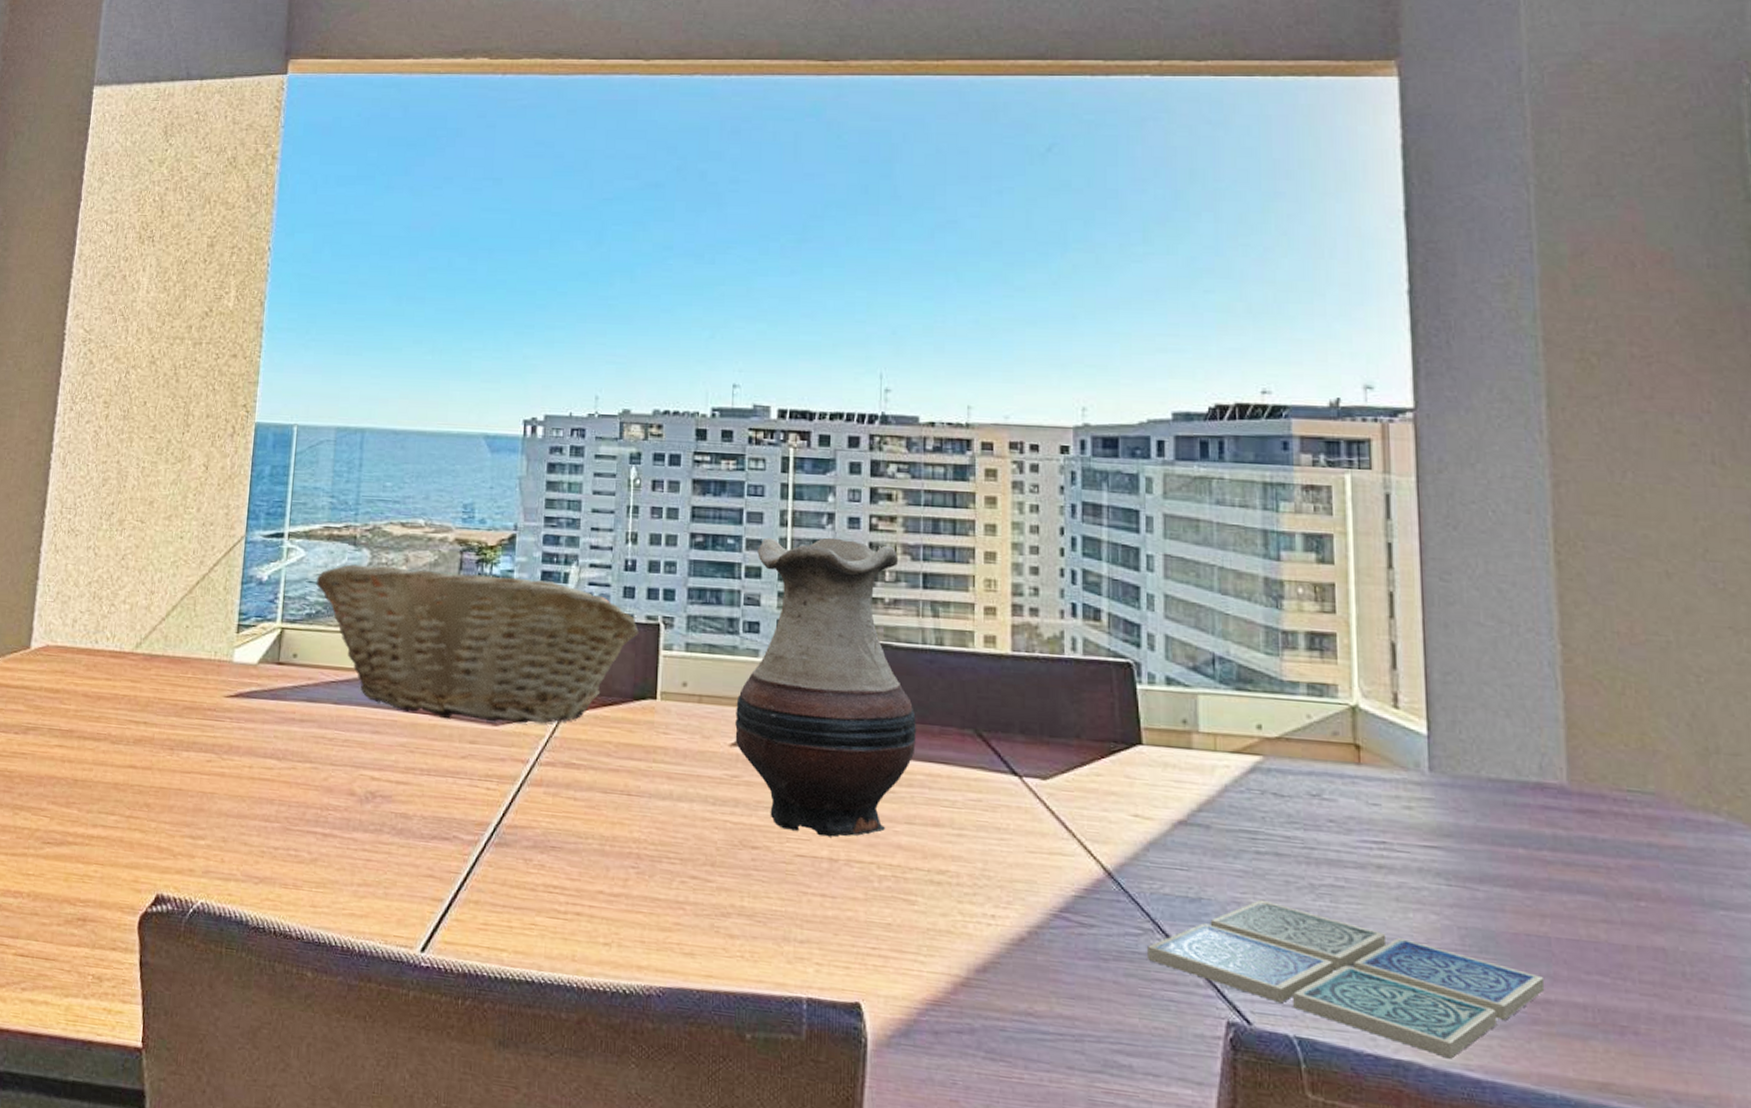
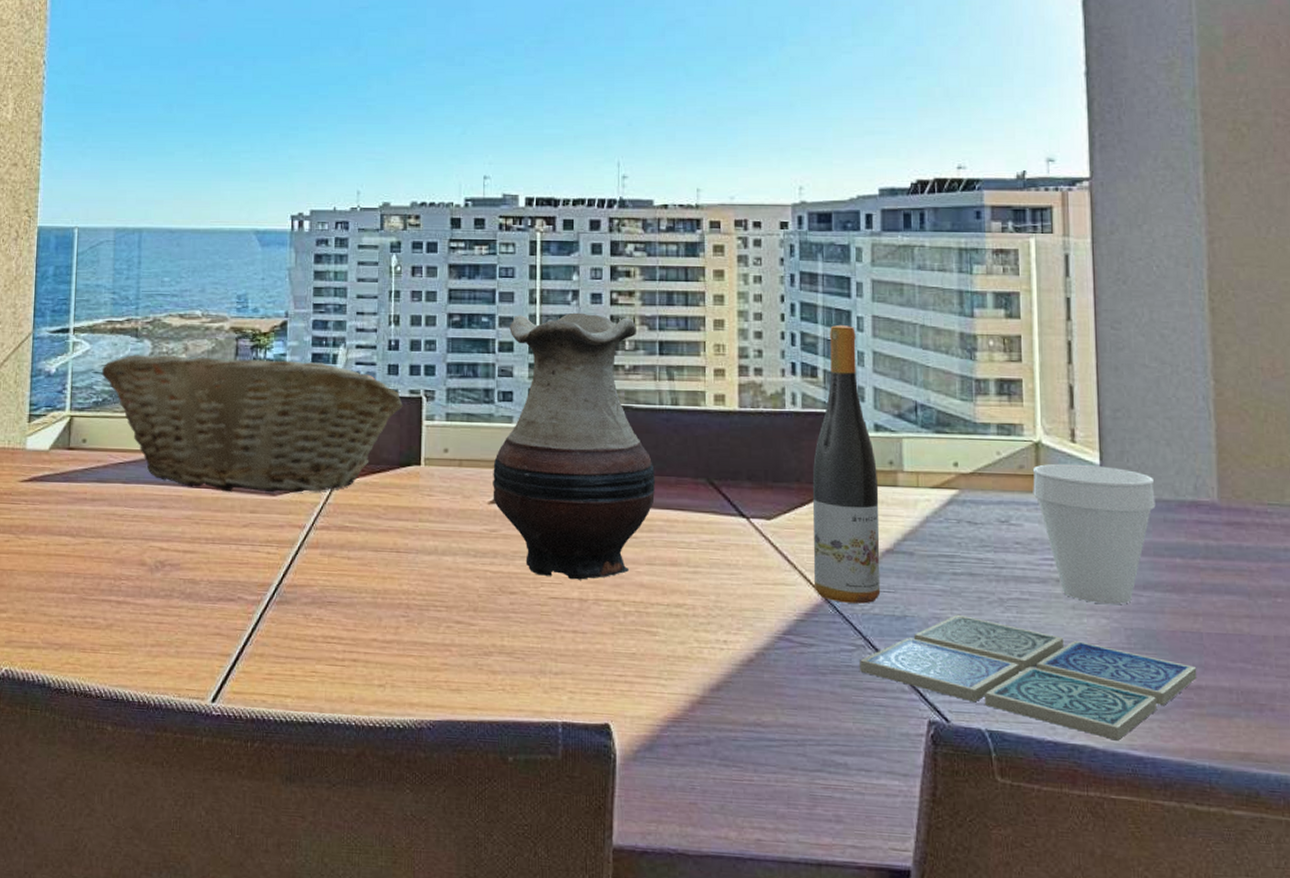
wine bottle: none [1094,562,1172,882] -> present [812,324,881,604]
cup: none [1348,731,1494,899] -> present [1032,463,1156,605]

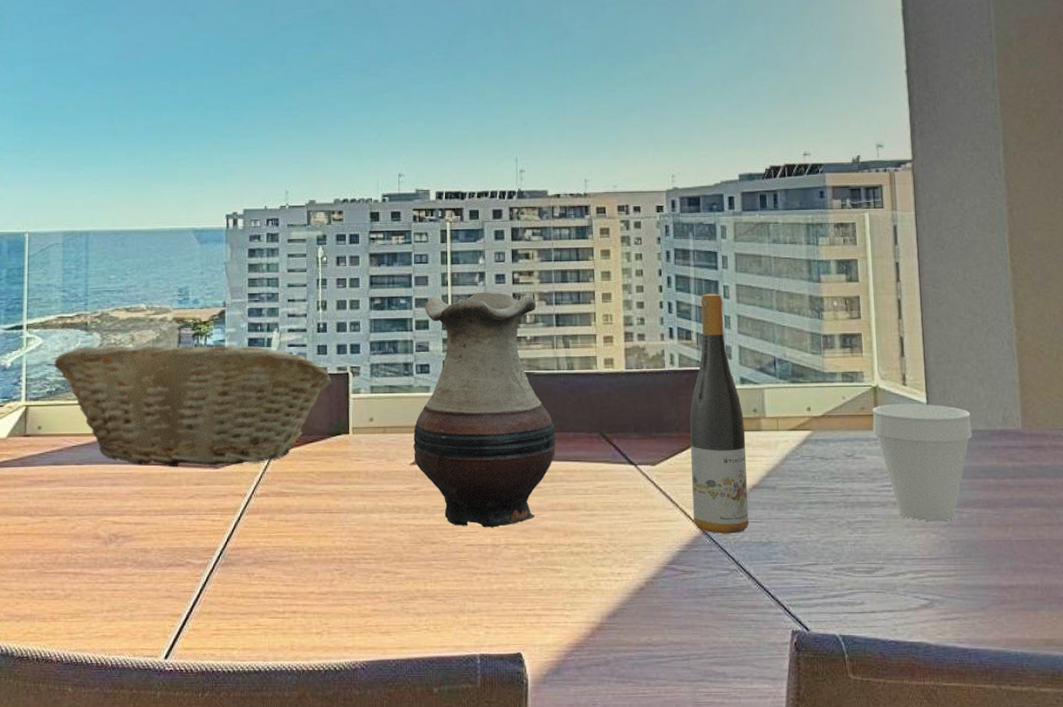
drink coaster: present [860,614,1197,741] -> none [733,537,1010,637]

